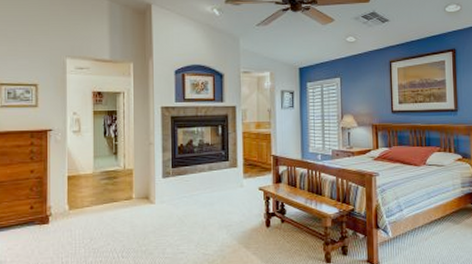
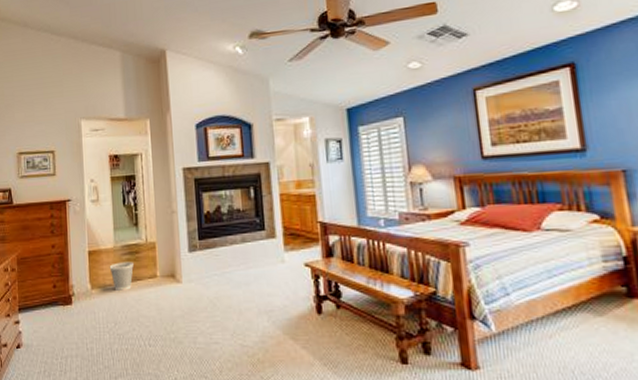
wastebasket: none [87,186,111,211] -> present [109,262,134,291]

